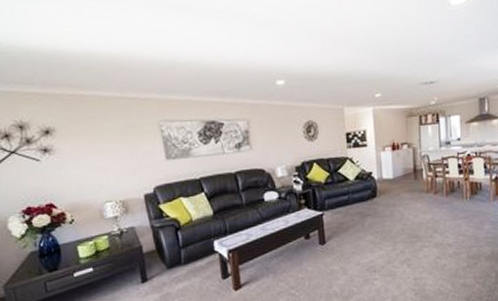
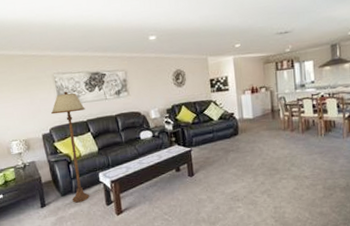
floor lamp: none [156,142,202,277] -> present [51,91,89,203]

